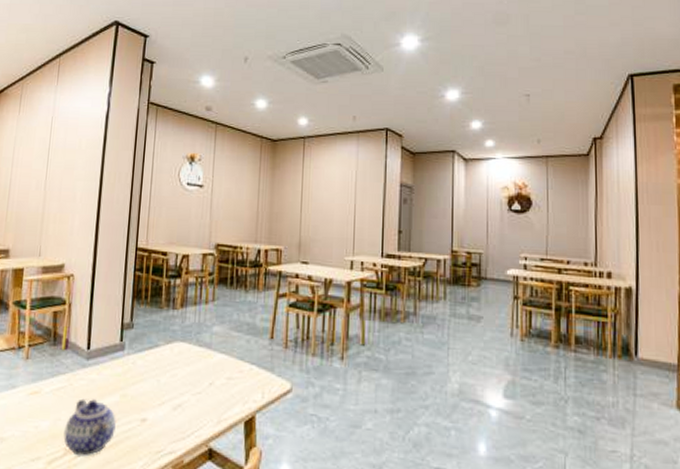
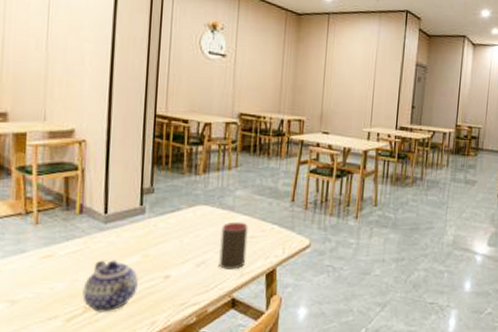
cup: none [195,360,226,415] -> present [219,221,248,269]

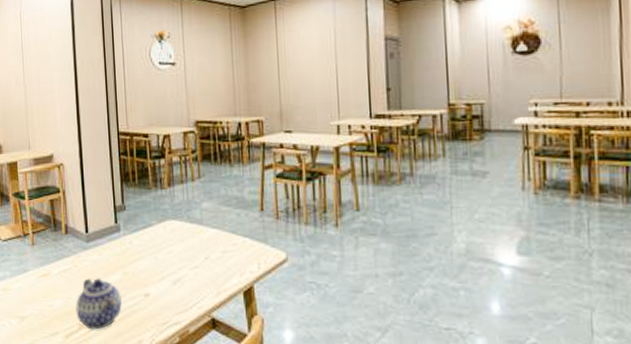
cup: present [219,221,248,269] -> none [192,236,221,287]

